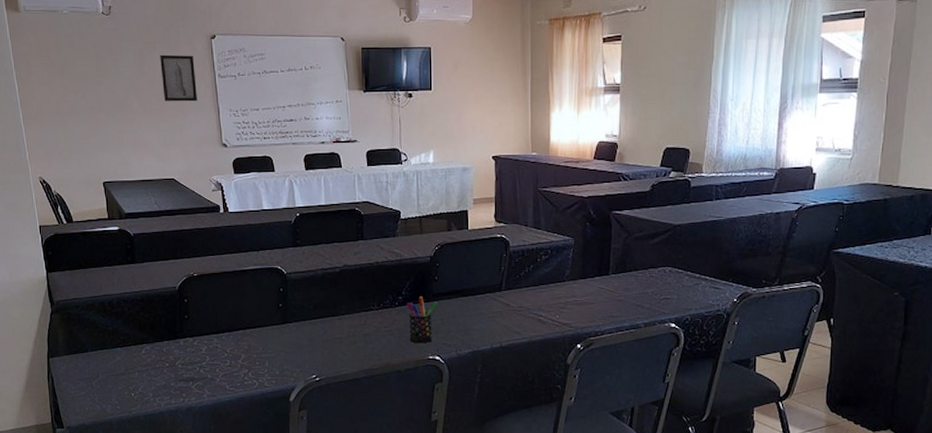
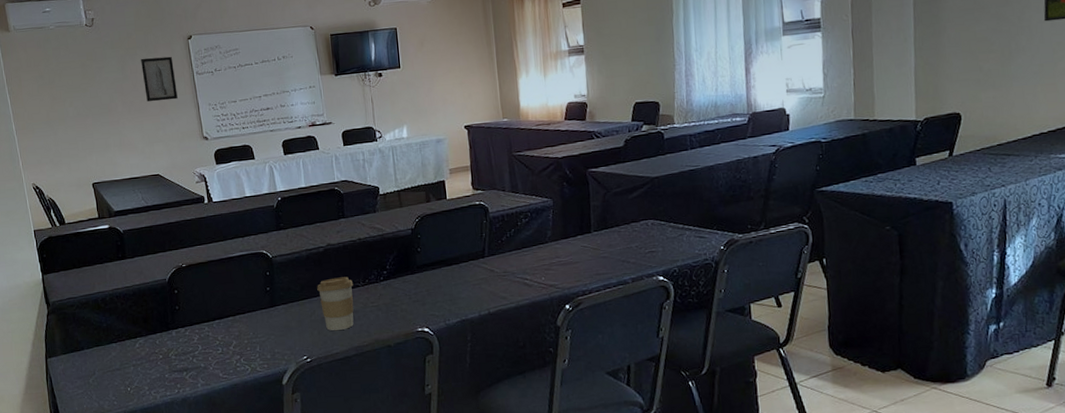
coffee cup: none [330,299,368,352] -> present [317,277,354,331]
pen holder: present [407,296,438,344] -> none [392,268,423,317]

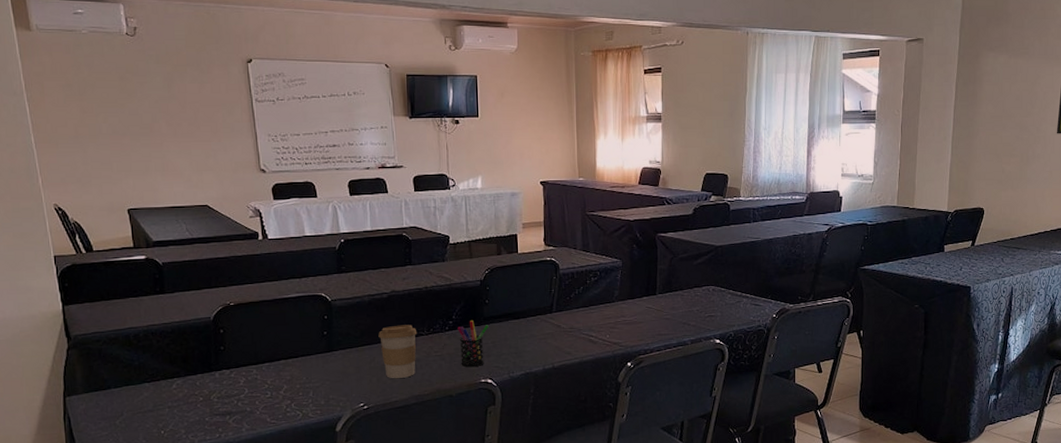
wall art: present [141,56,178,102] -> none [191,78,233,126]
pen holder: none [392,268,423,317] -> present [457,319,489,368]

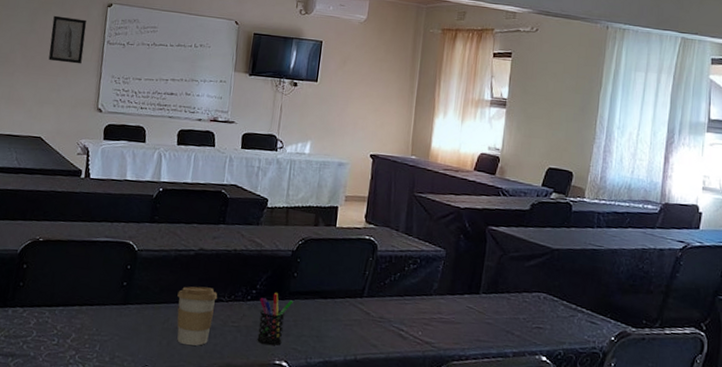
wall art: none [191,78,233,126] -> present [48,15,87,64]

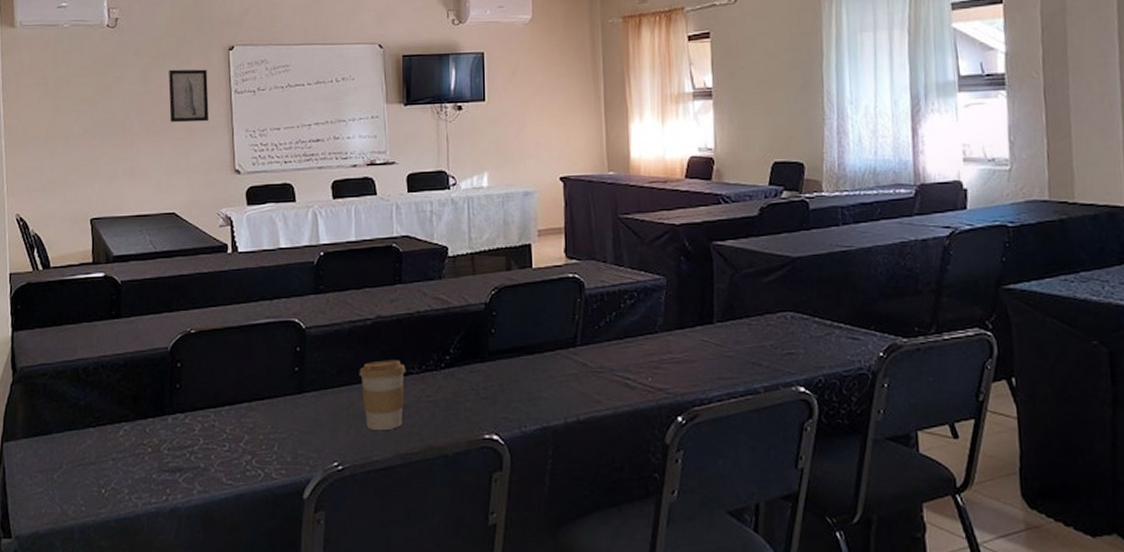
pen holder: present [257,292,293,346] -> none [456,354,495,418]

